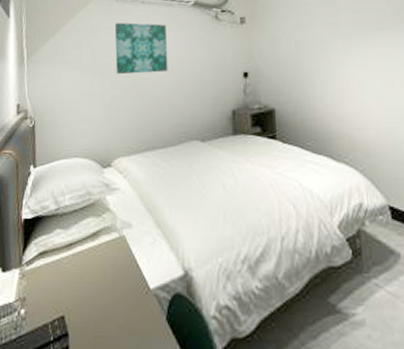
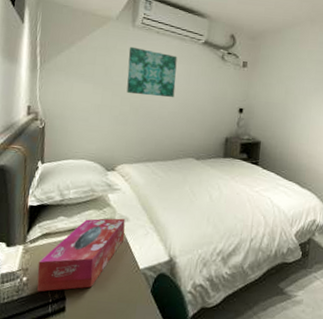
tissue box: none [36,225,129,328] -> present [37,218,125,292]

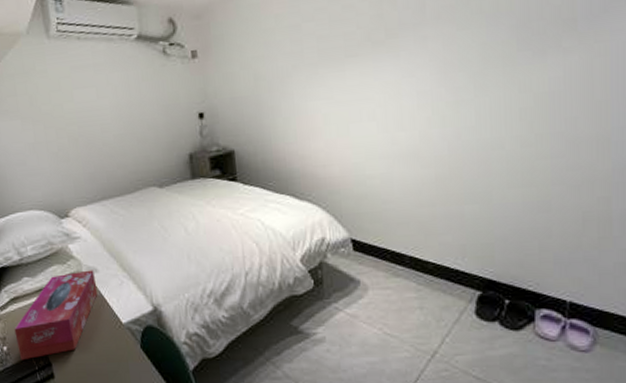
wall art: present [126,46,177,98] -> none [50,63,116,123]

